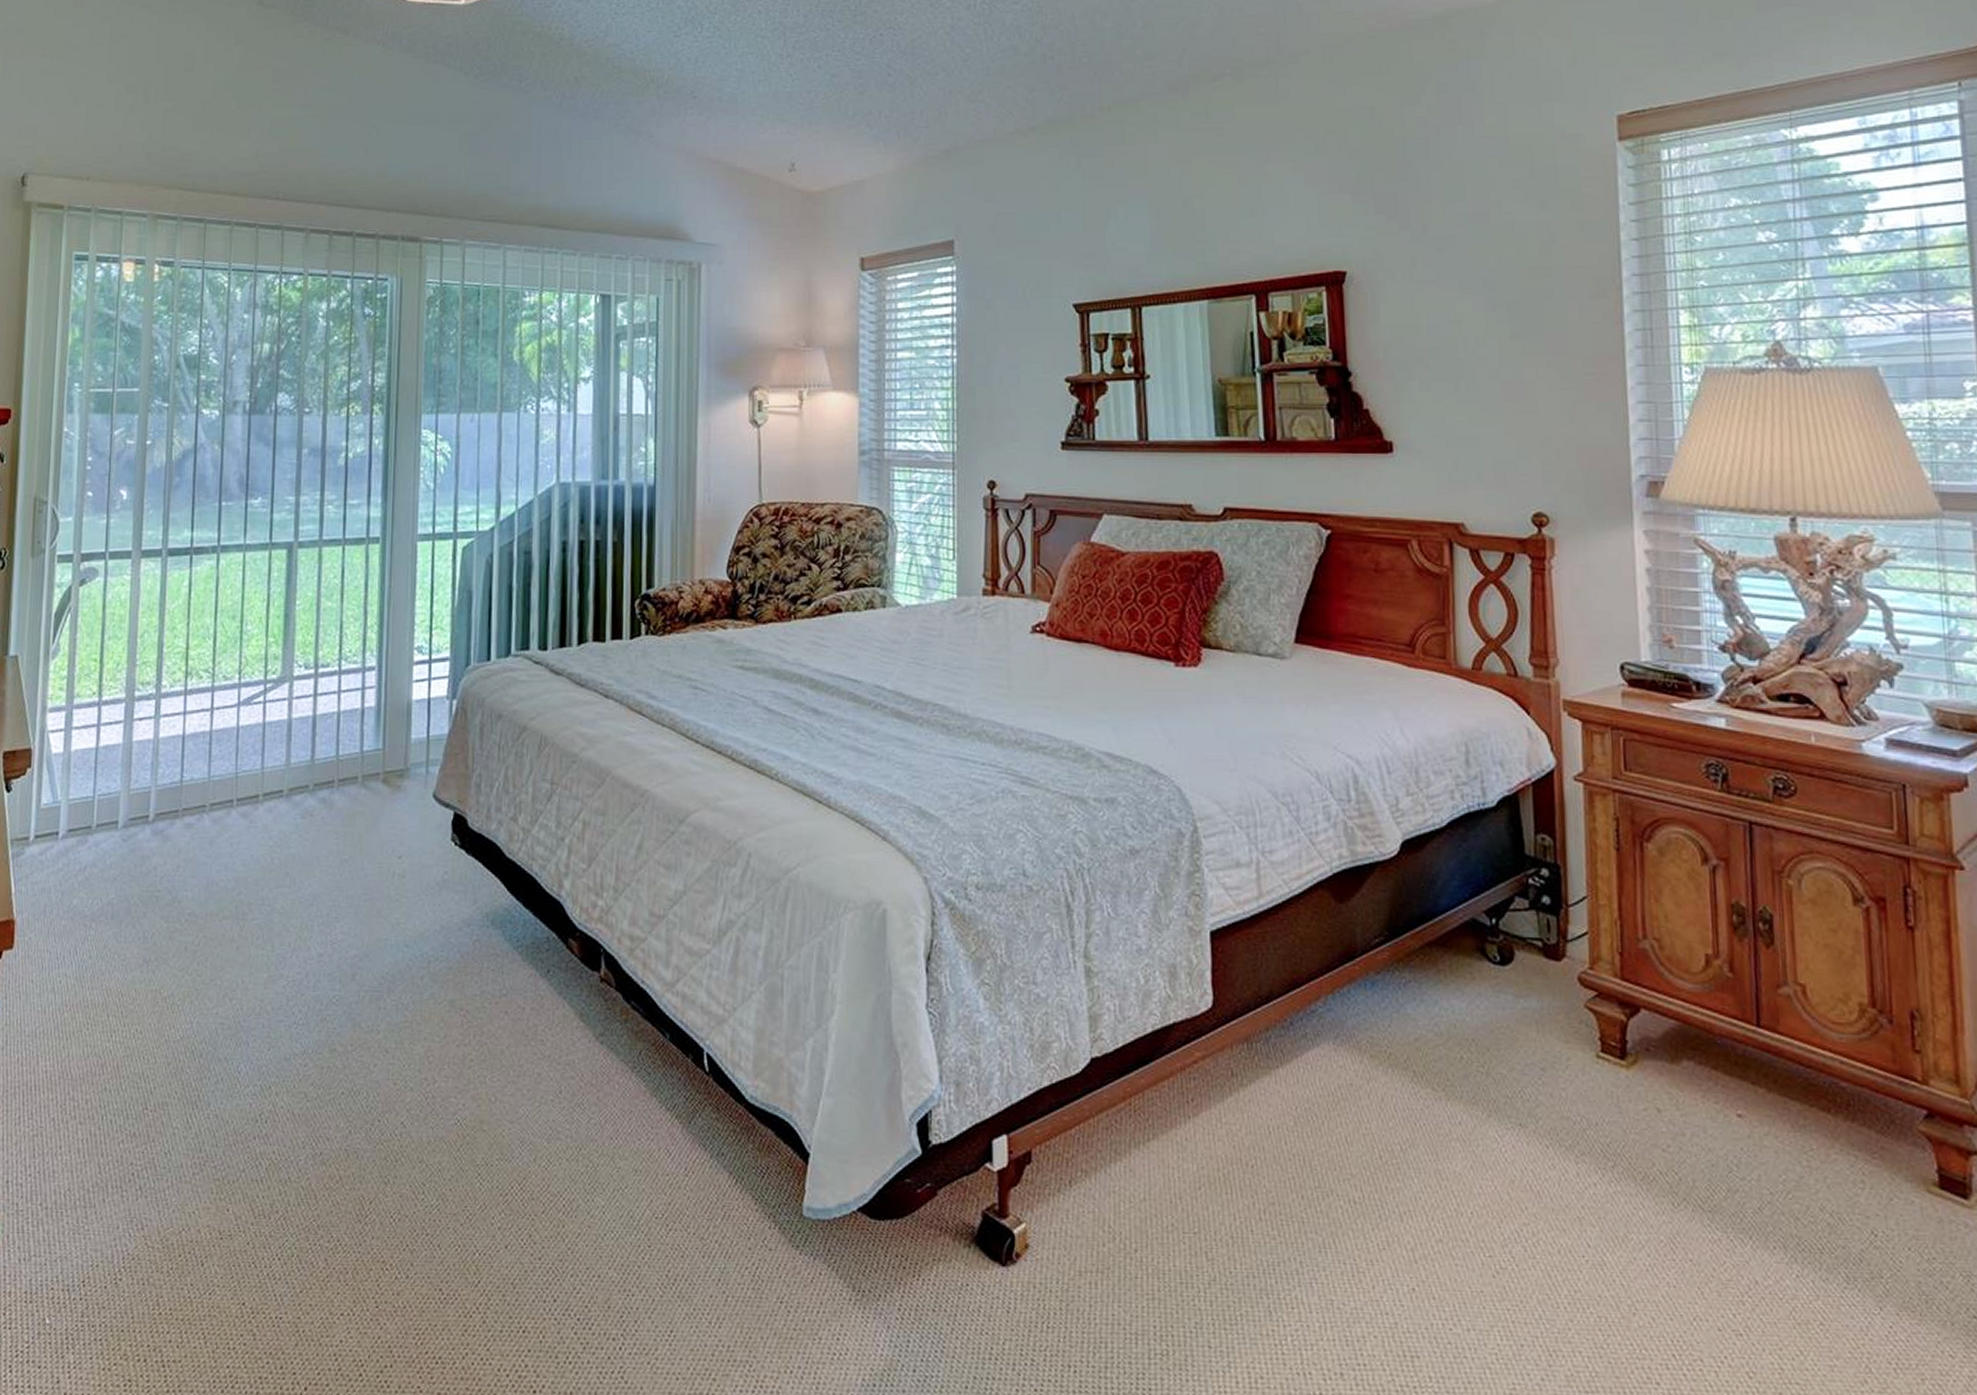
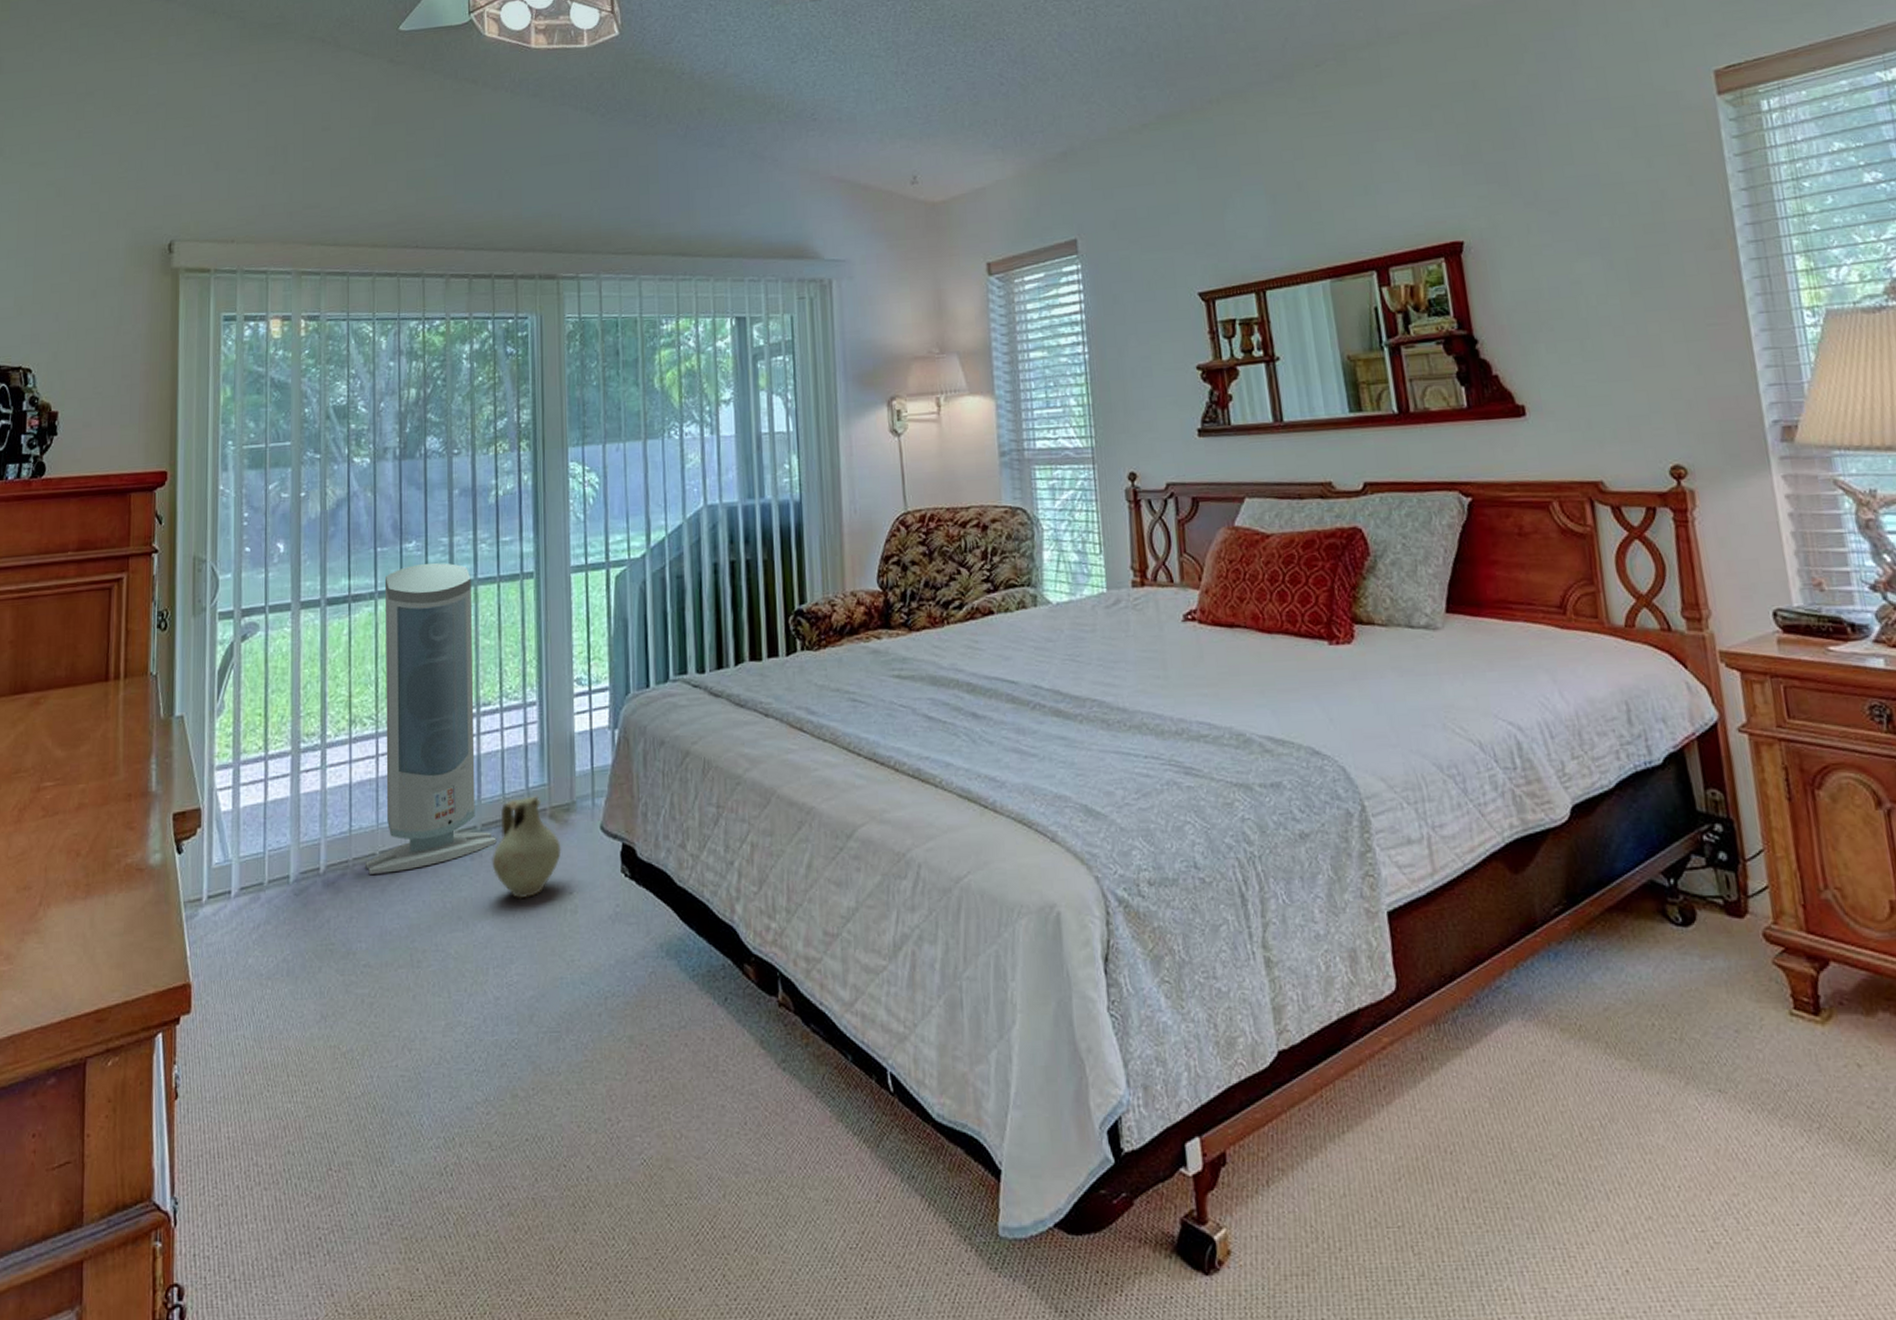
air purifier: none [194,520,328,826] -> present [364,562,497,874]
ceramic jug: none [322,760,393,860] -> present [492,796,561,900]

